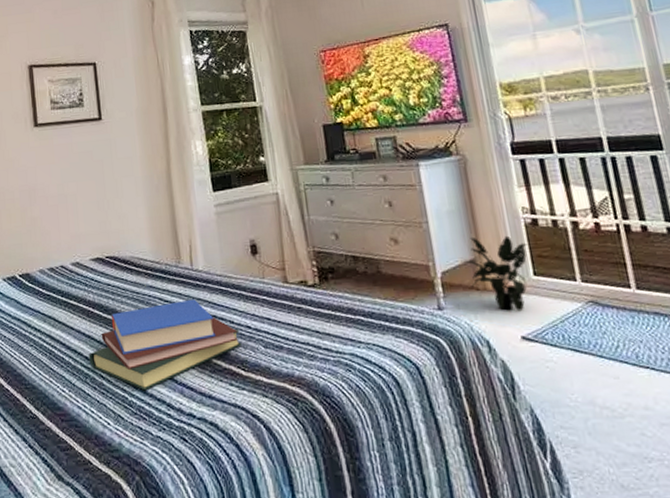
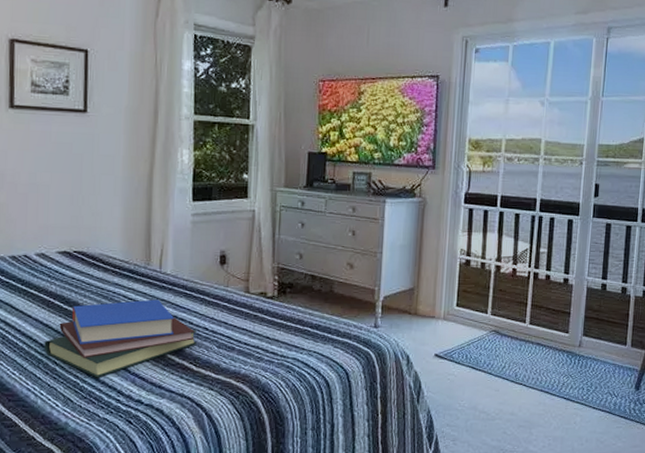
potted plant: present [461,235,527,312] -> none [402,270,457,334]

